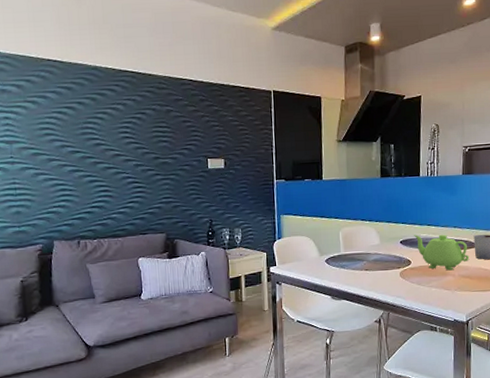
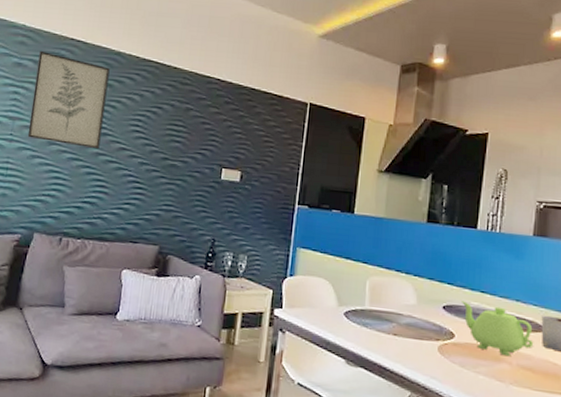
wall art: none [20,74,96,159] -> present [27,50,110,150]

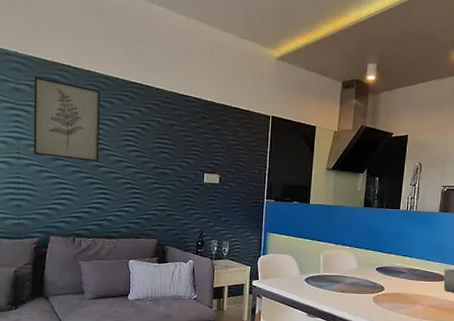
teapot: present [462,301,534,357] -> none [389,263,439,300]

